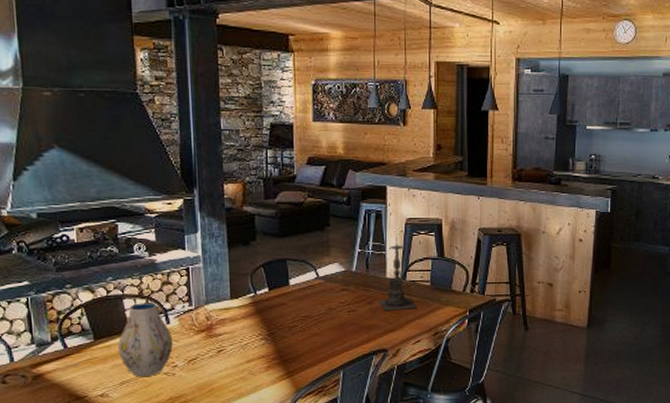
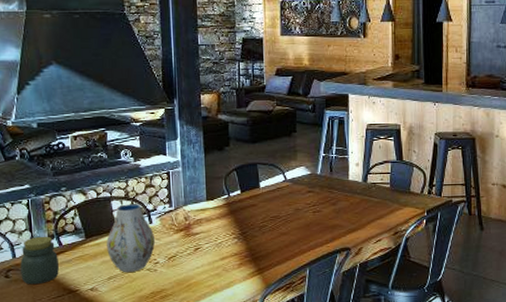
jar: none [19,337,64,391] -> present [20,236,59,285]
candle holder: present [379,236,418,311] -> none [342,141,378,212]

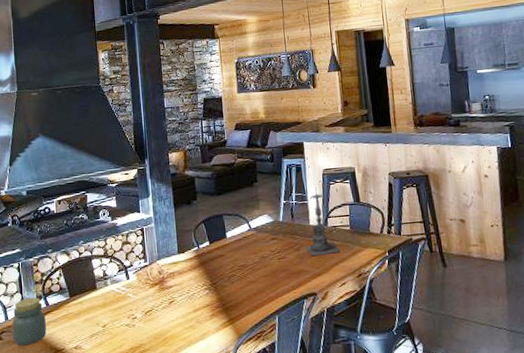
vase: present [106,204,156,272] -> none [88,261,133,329]
candle holder: none [342,141,378,212] -> present [305,186,340,257]

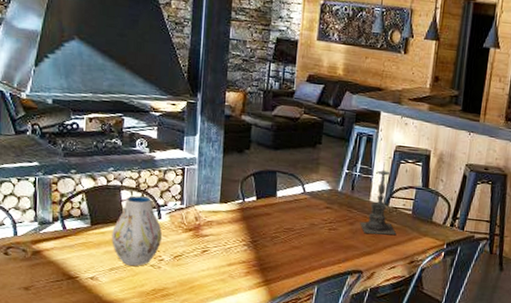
jar: present [12,297,46,346] -> none [21,217,61,266]
vase: none [88,261,133,329] -> present [112,195,163,266]

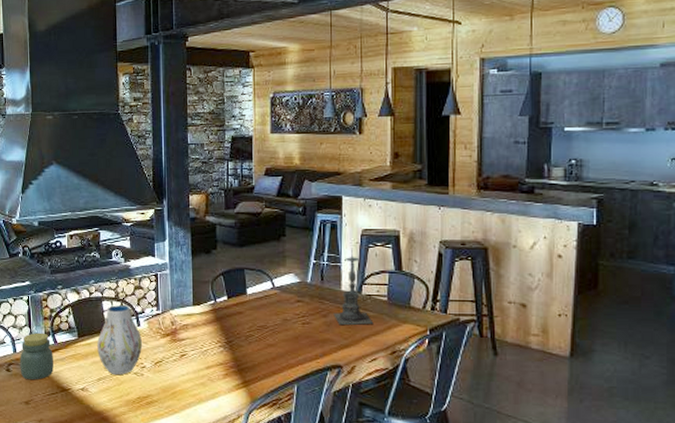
jar: none [21,217,61,266] -> present [20,332,54,380]

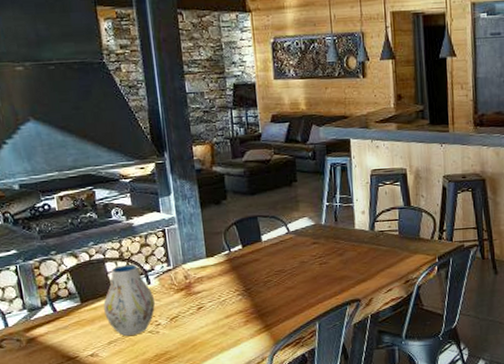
jar: present [20,332,54,380] -> none [13,302,56,354]
candle holder: present [333,248,374,326] -> none [349,188,387,262]

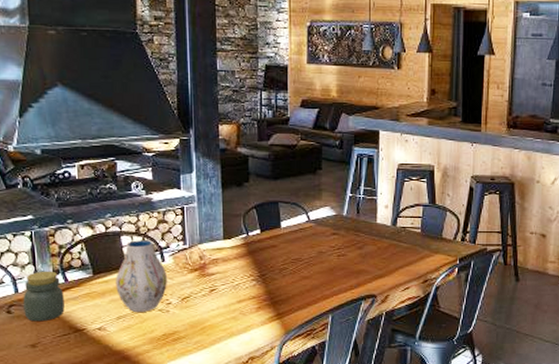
jar: none [13,302,56,354] -> present [23,271,65,322]

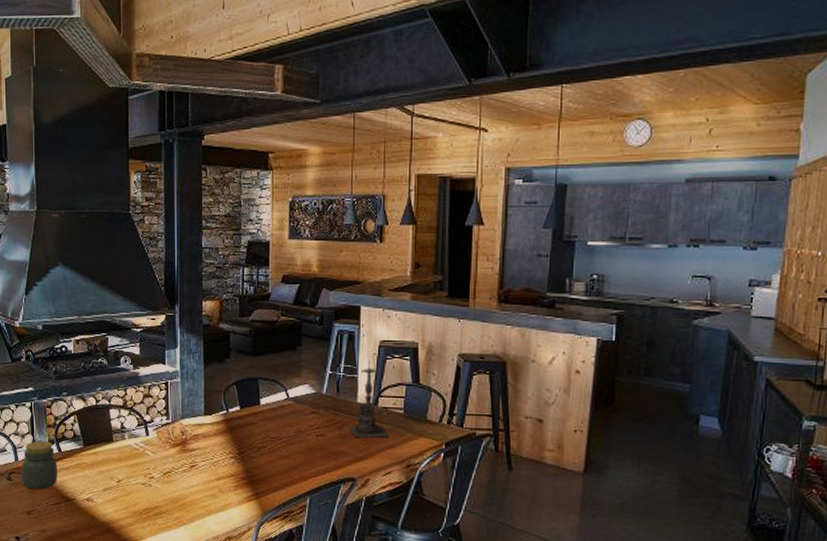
vase: present [116,240,168,312] -> none [104,413,152,485]
candle holder: none [369,181,407,257] -> present [348,359,389,438]

